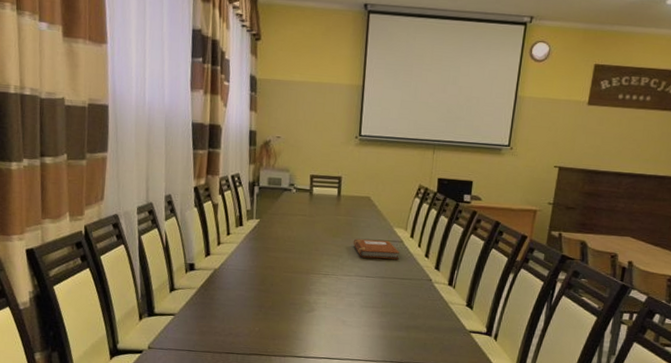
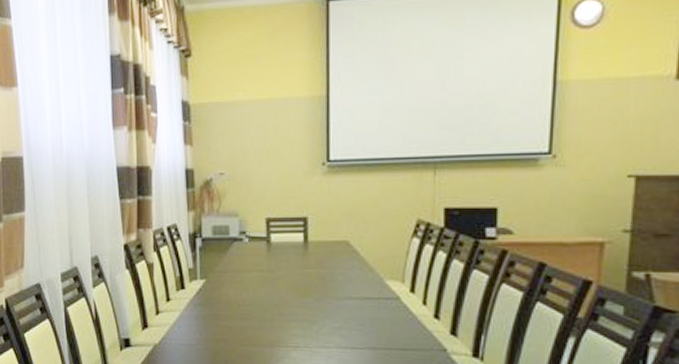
notebook: present [353,239,399,260] -> none [329,297,396,324]

